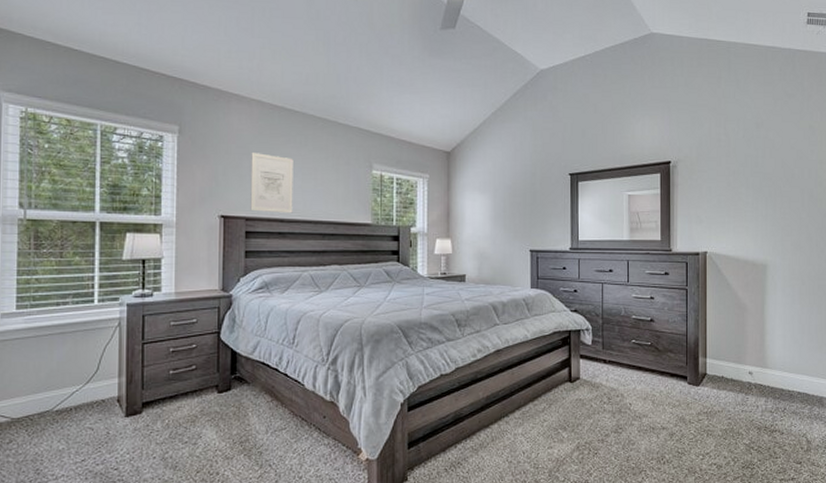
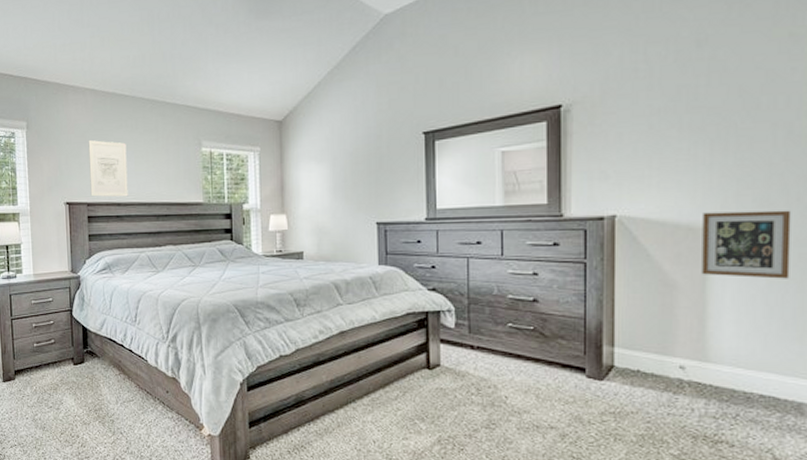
picture frame: none [762,252,813,304] -> present [701,210,792,279]

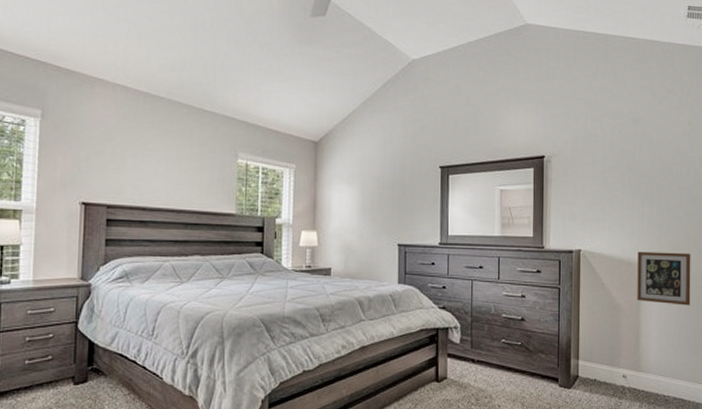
wall art: present [88,140,128,197] -> none [112,139,157,202]

